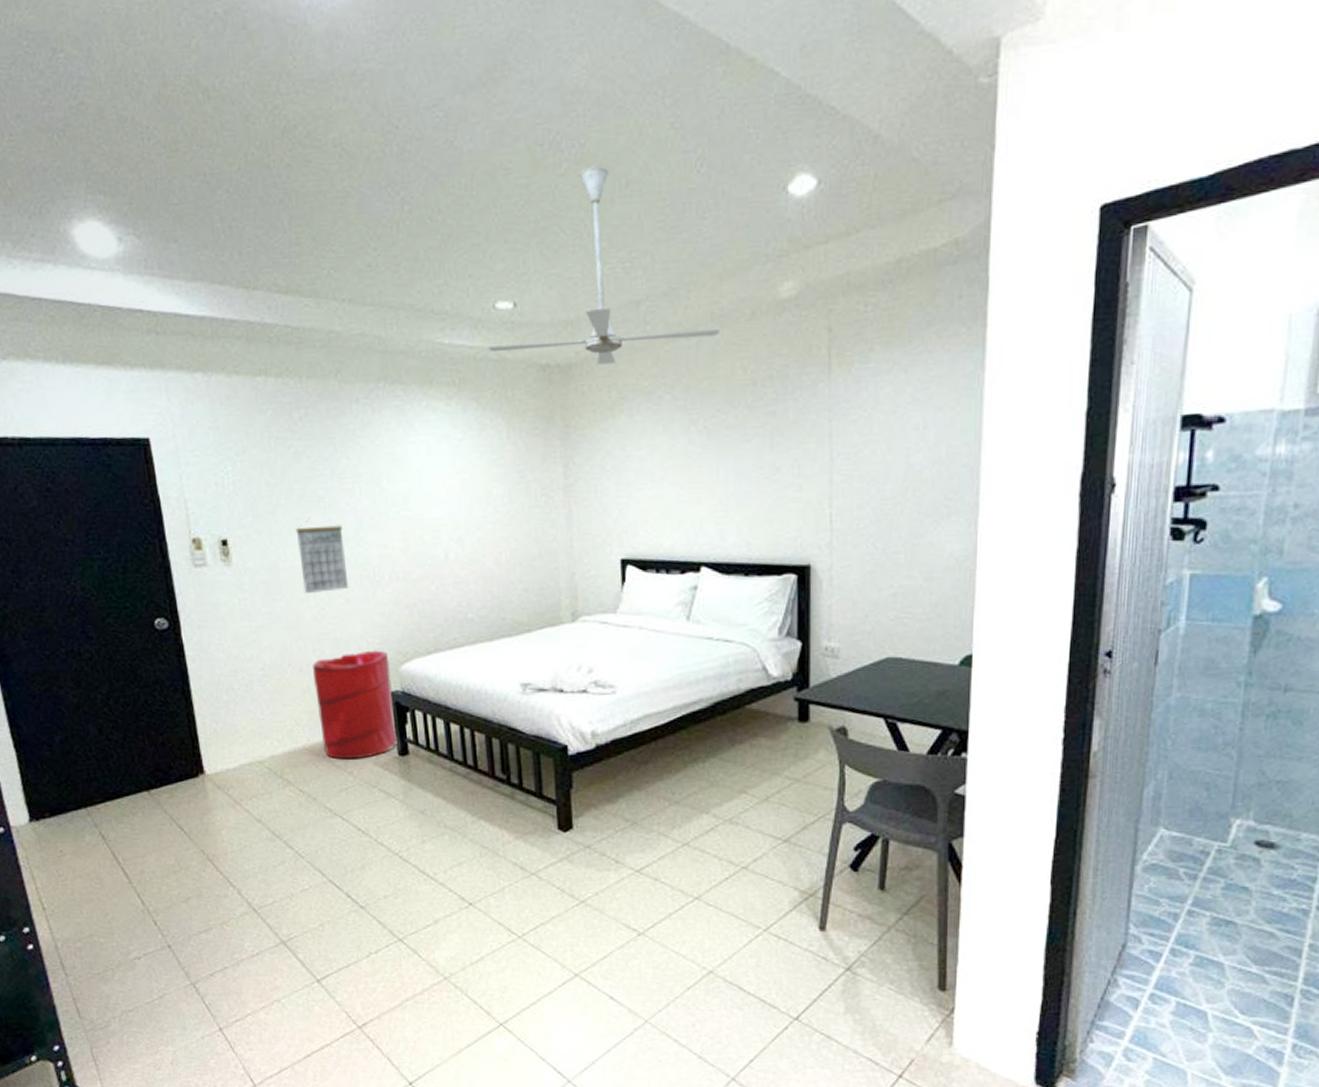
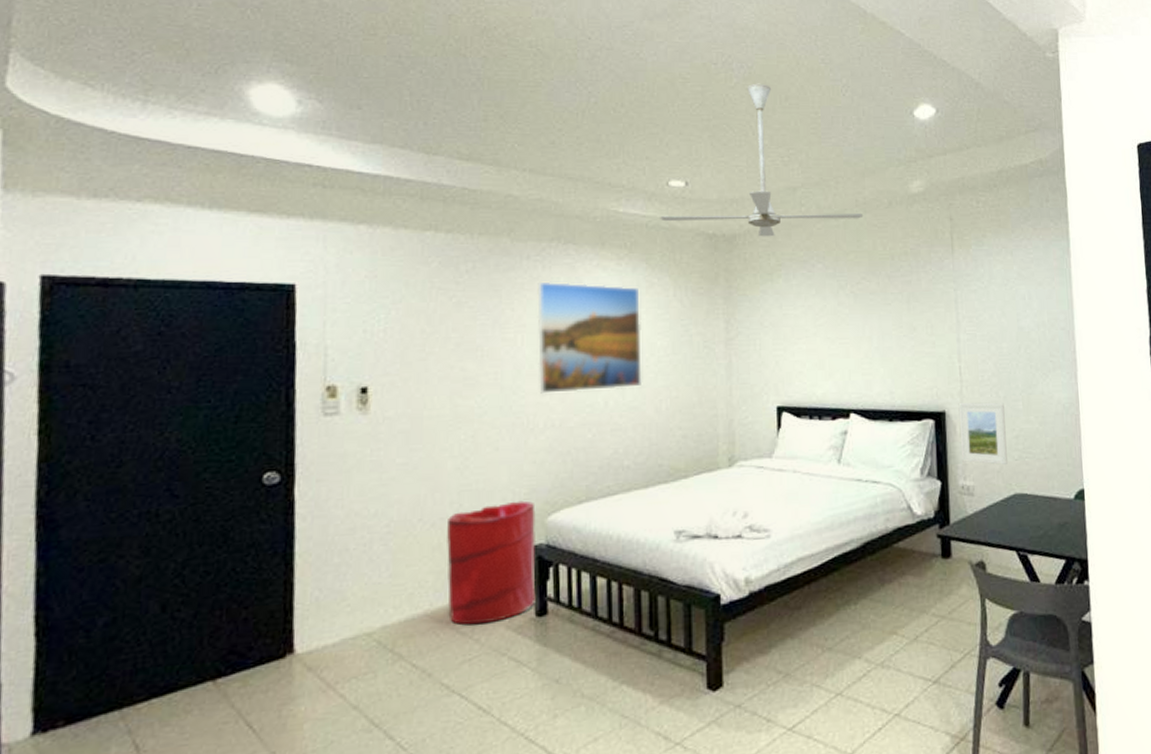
calendar: present [295,517,349,594] -> none [447,366,499,444]
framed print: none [369,426,480,546] -> present [537,281,642,394]
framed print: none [826,554,882,625] -> present [958,402,1007,465]

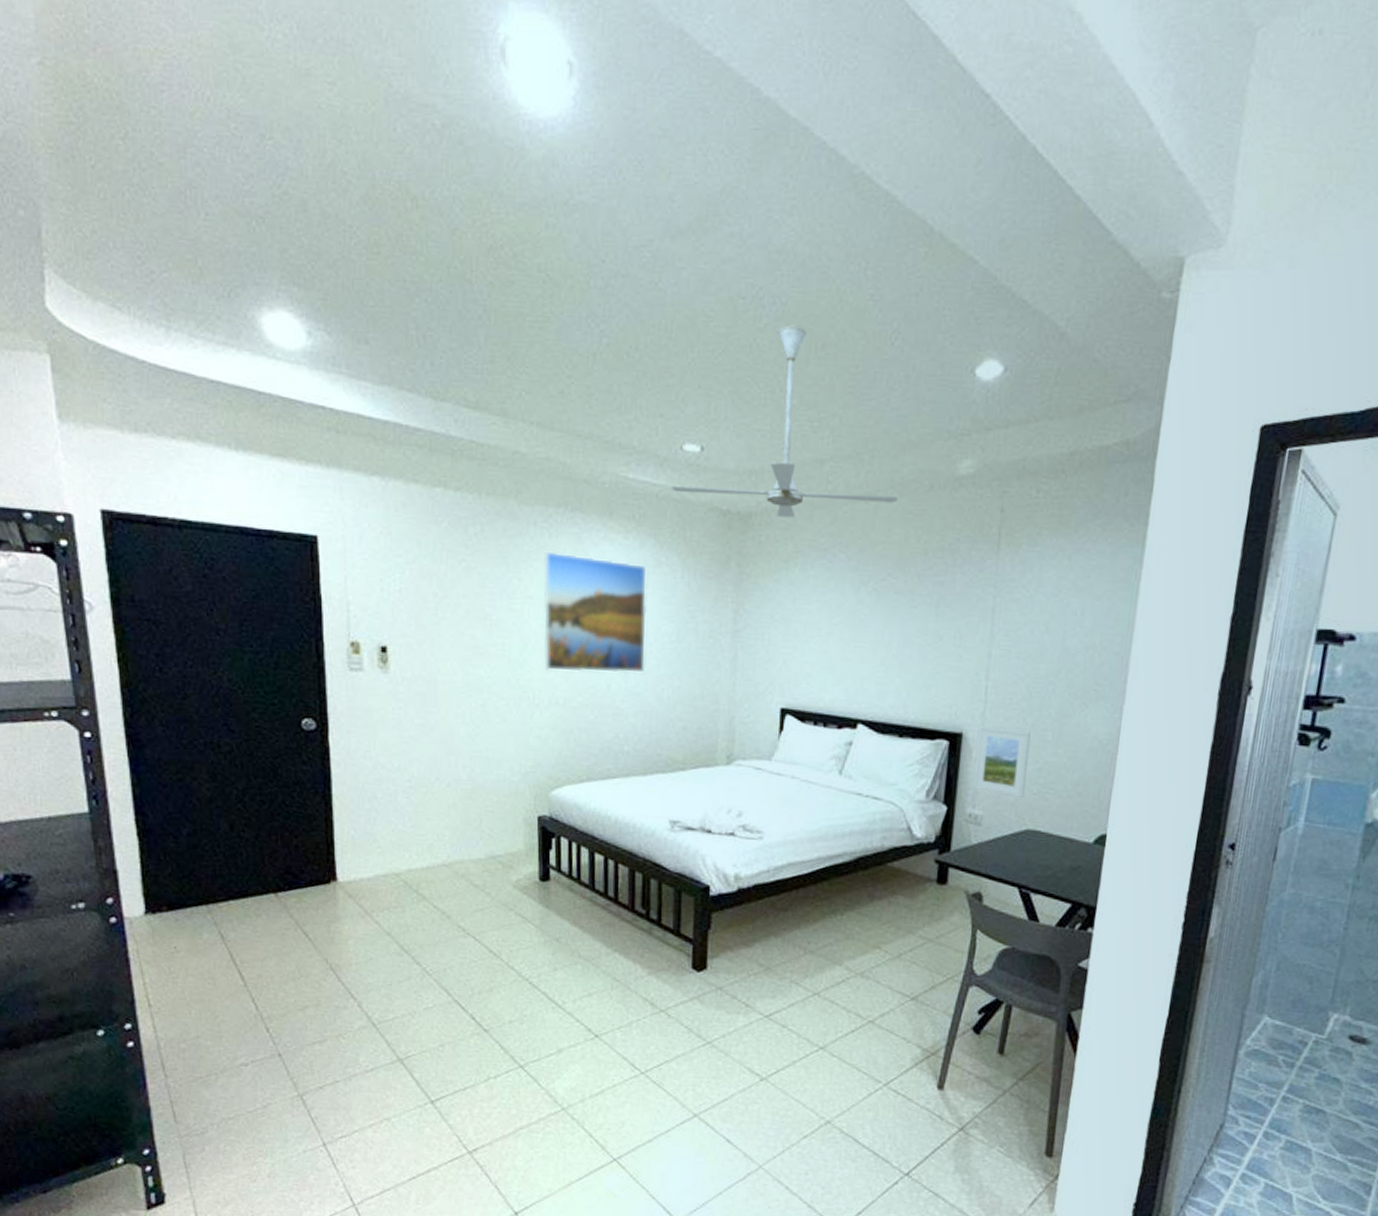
laundry hamper: present [447,500,536,626] -> none [461,772,540,881]

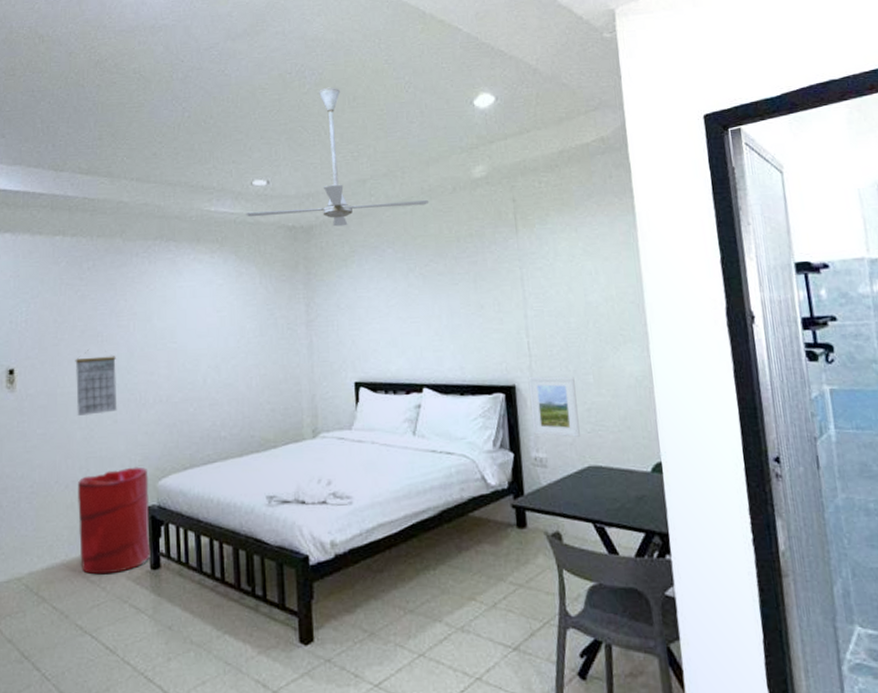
calendar: none [458,634,507,710] -> present [75,350,117,417]
laundry hamper: none [461,772,540,881] -> present [78,467,151,575]
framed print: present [543,552,647,672] -> none [145,274,234,373]

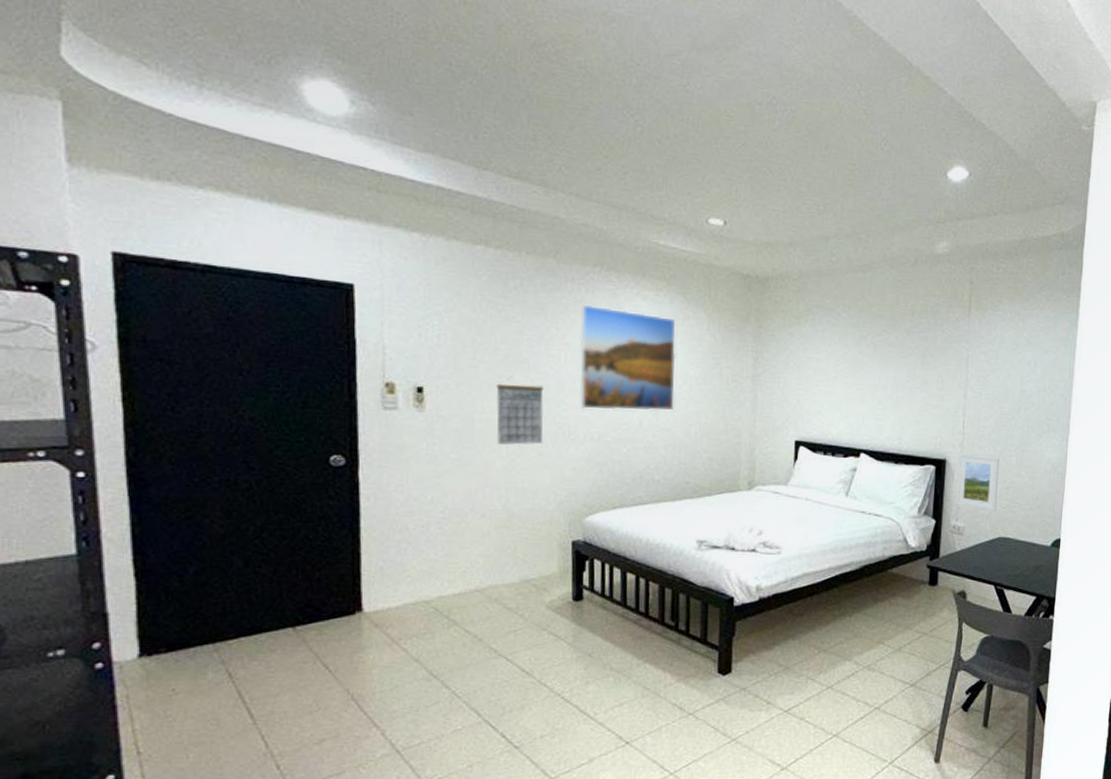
laundry hamper: present [78,467,151,575] -> none [495,501,575,603]
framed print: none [145,274,234,373] -> present [579,305,676,411]
ceiling fan: present [246,87,428,227] -> none [698,128,889,283]

